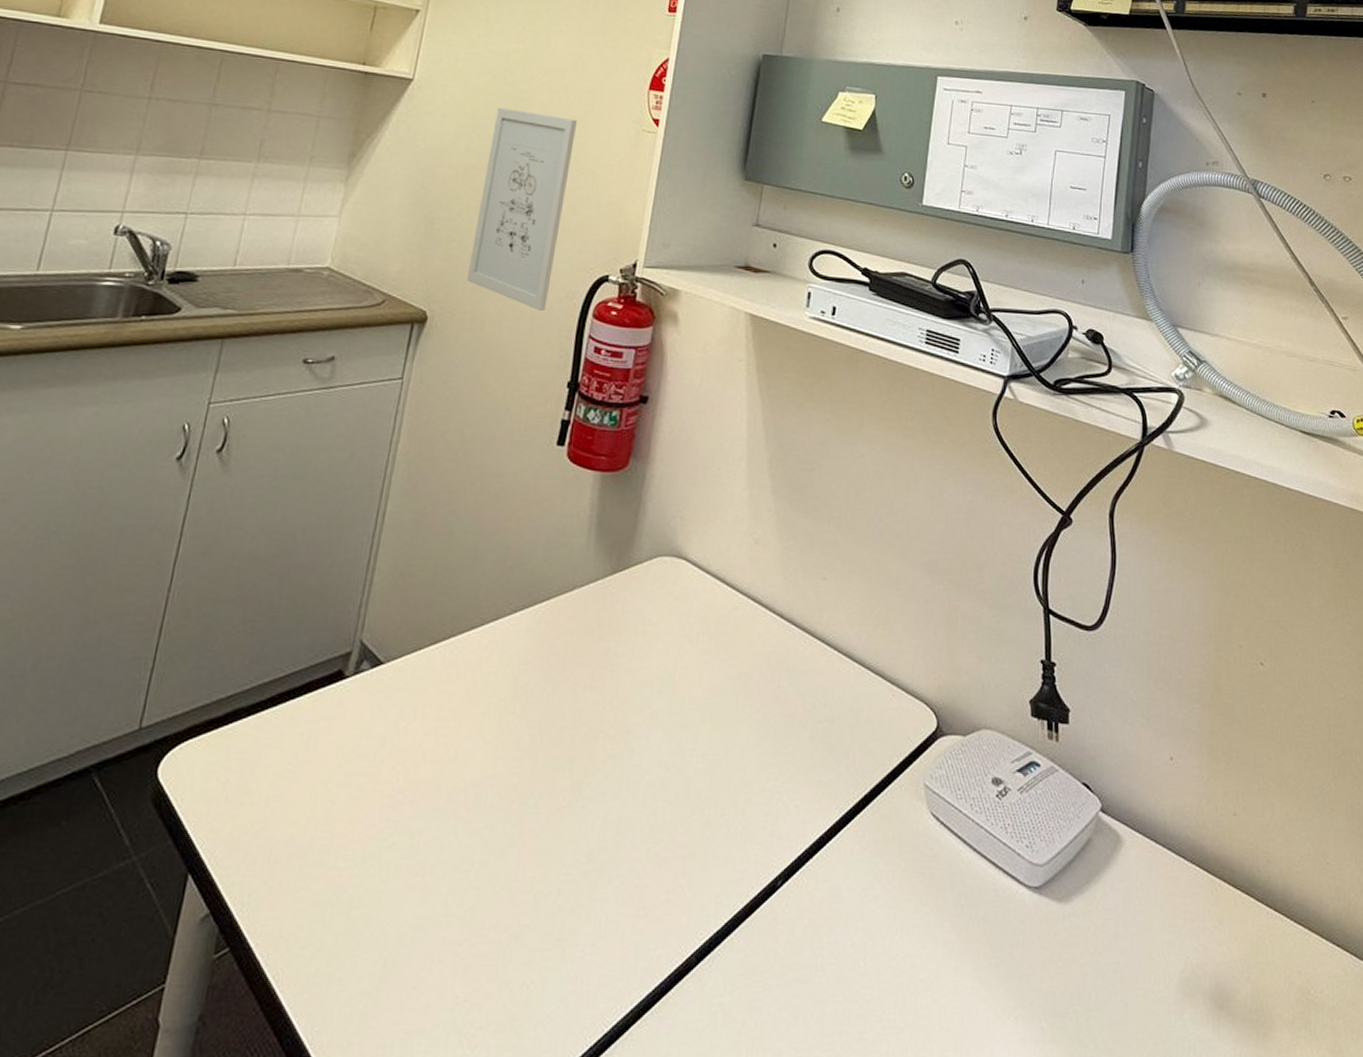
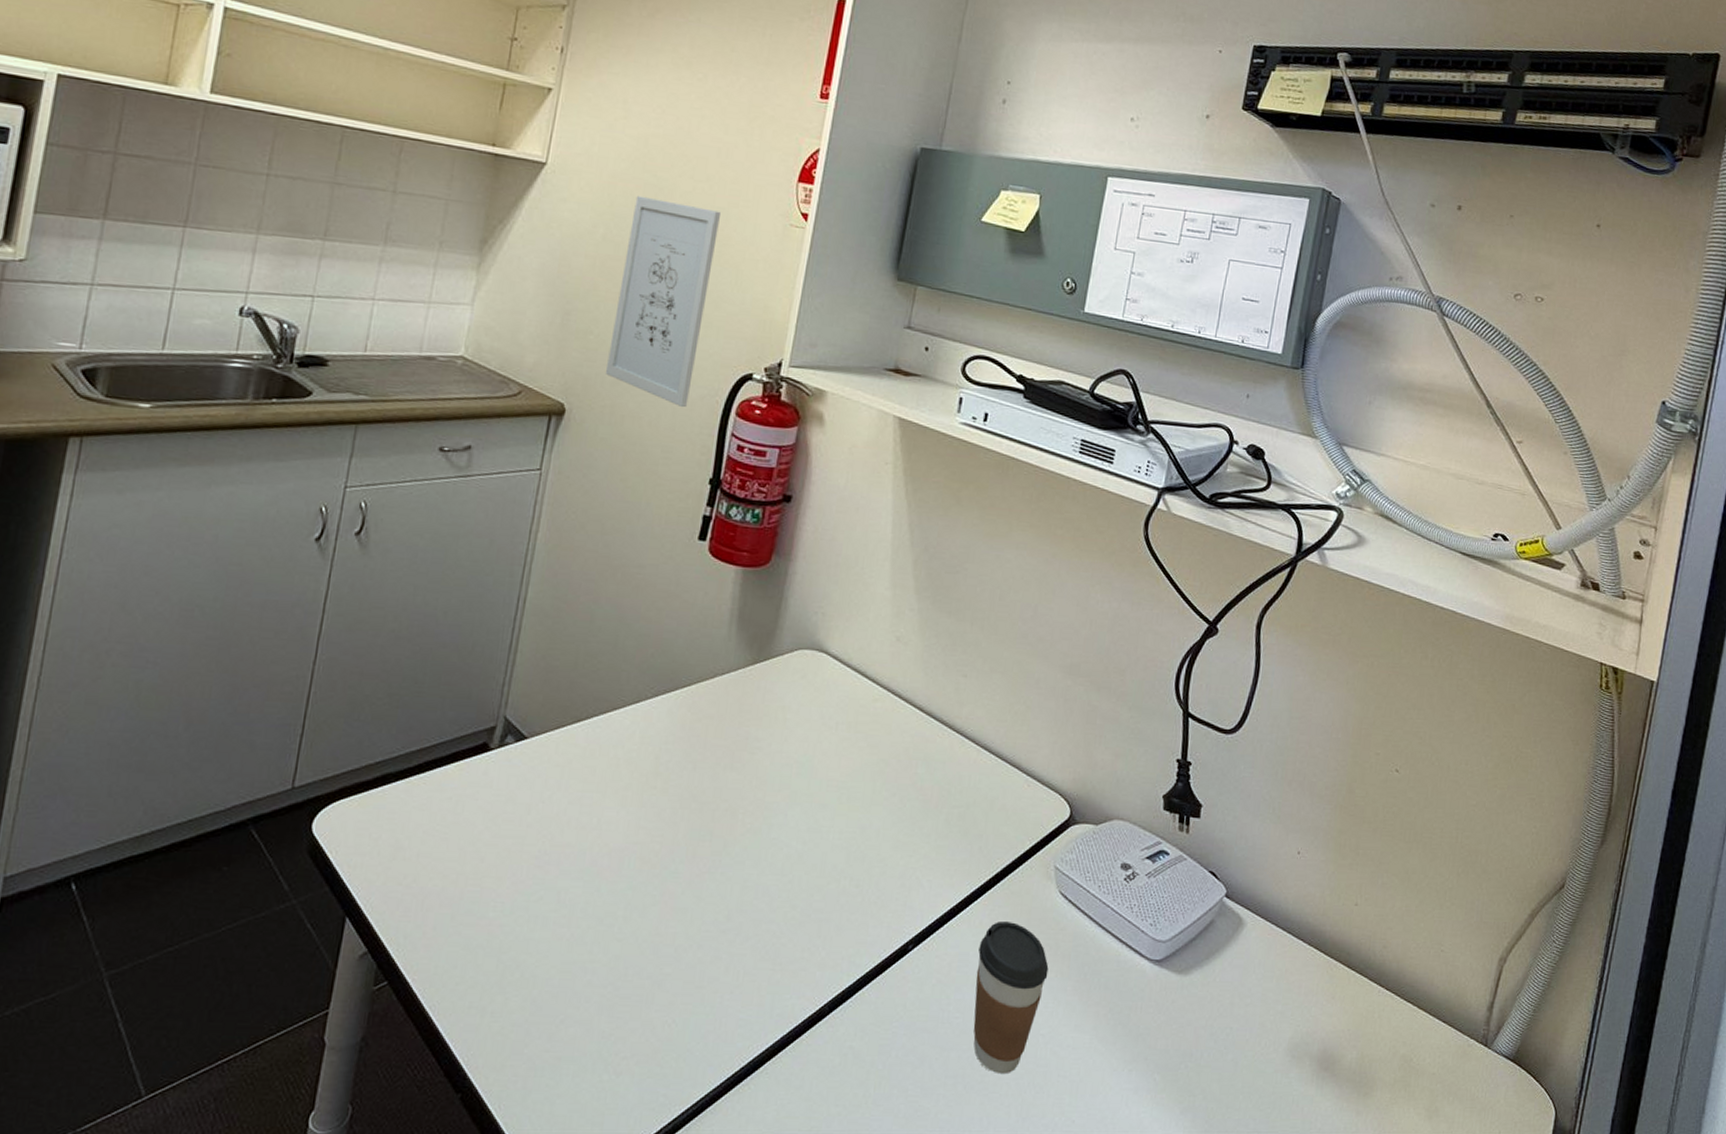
coffee cup: none [848,848,924,1030] -> present [973,920,1049,1075]

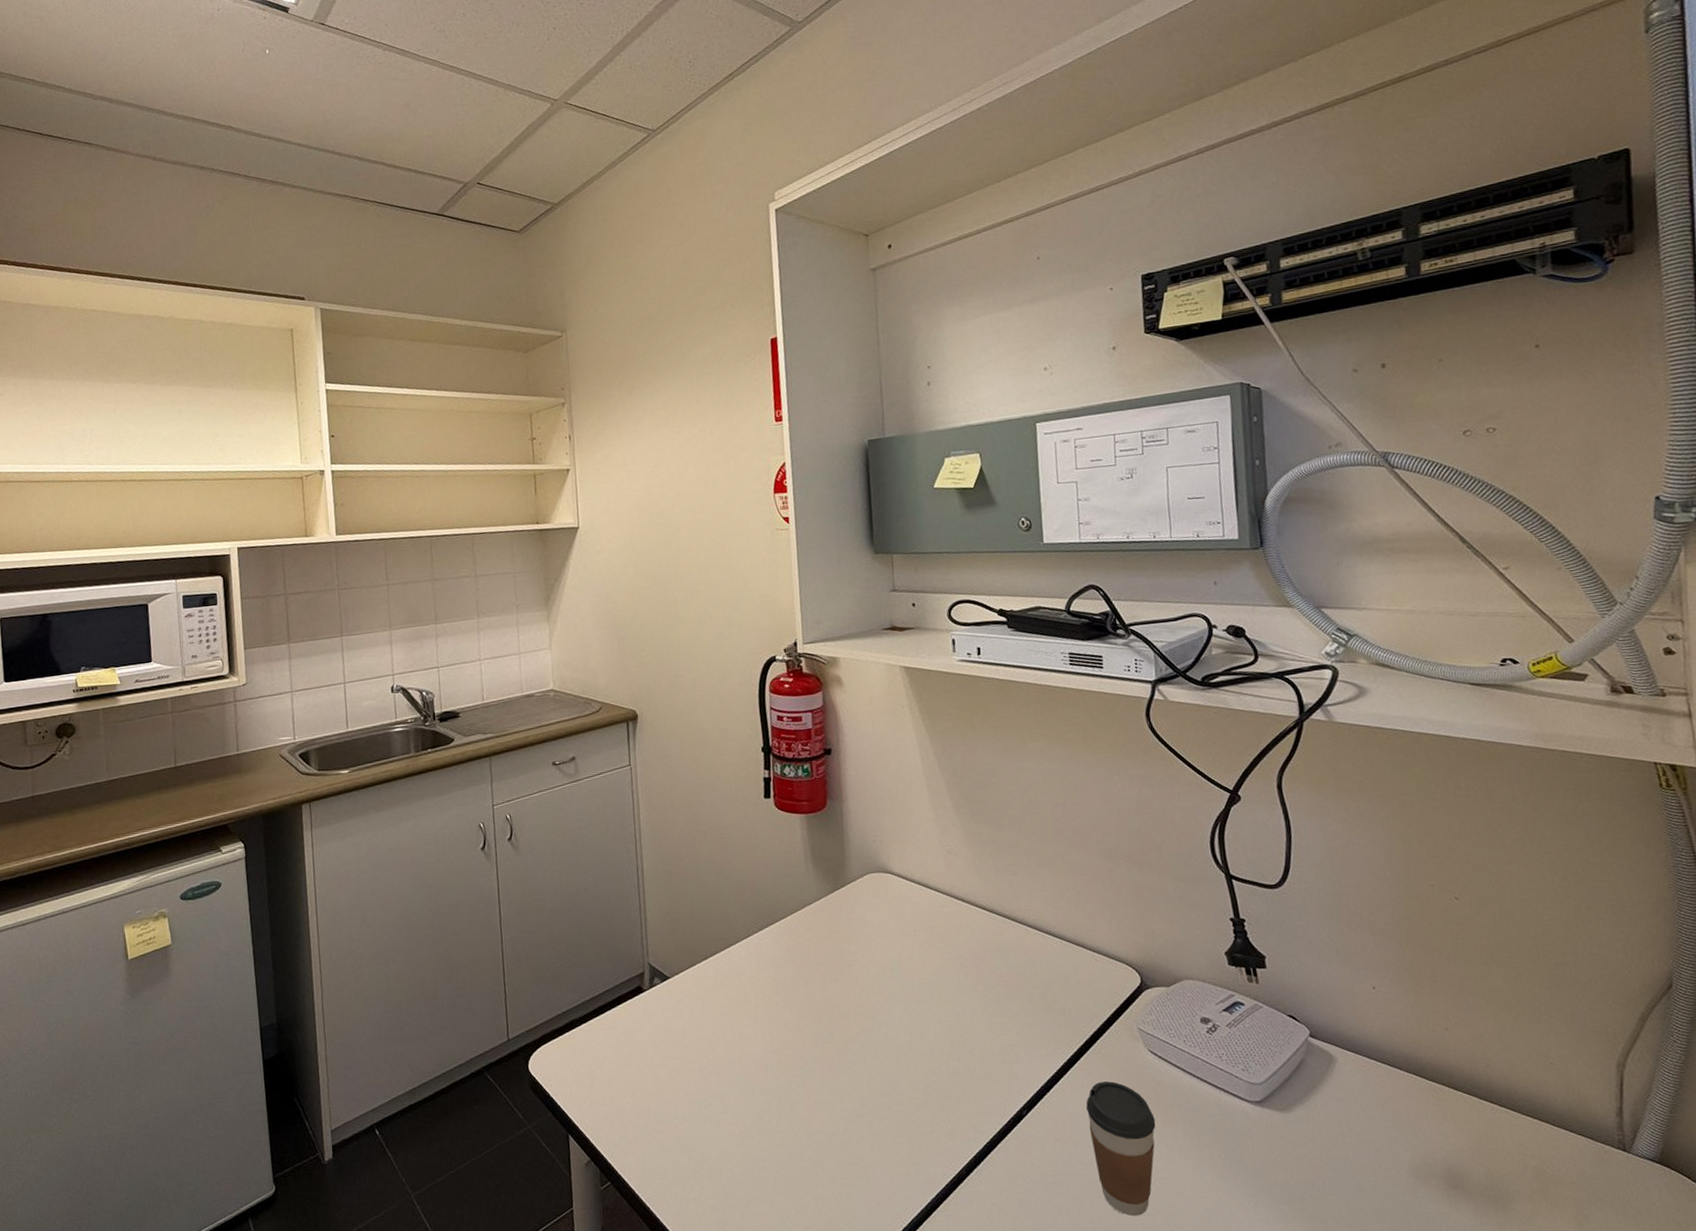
wall art: present [605,195,720,408] -> none [651,532,730,695]

